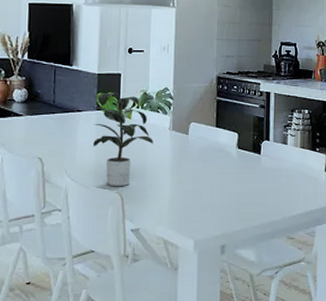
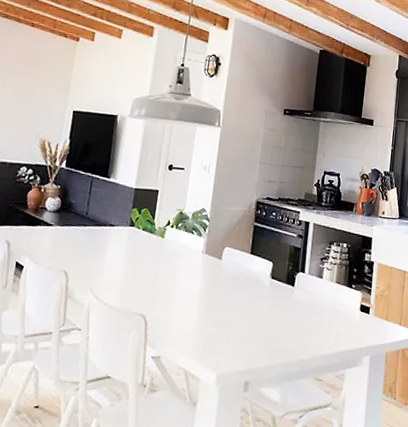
potted plant: present [93,92,153,187] -> none [122,208,185,310]

